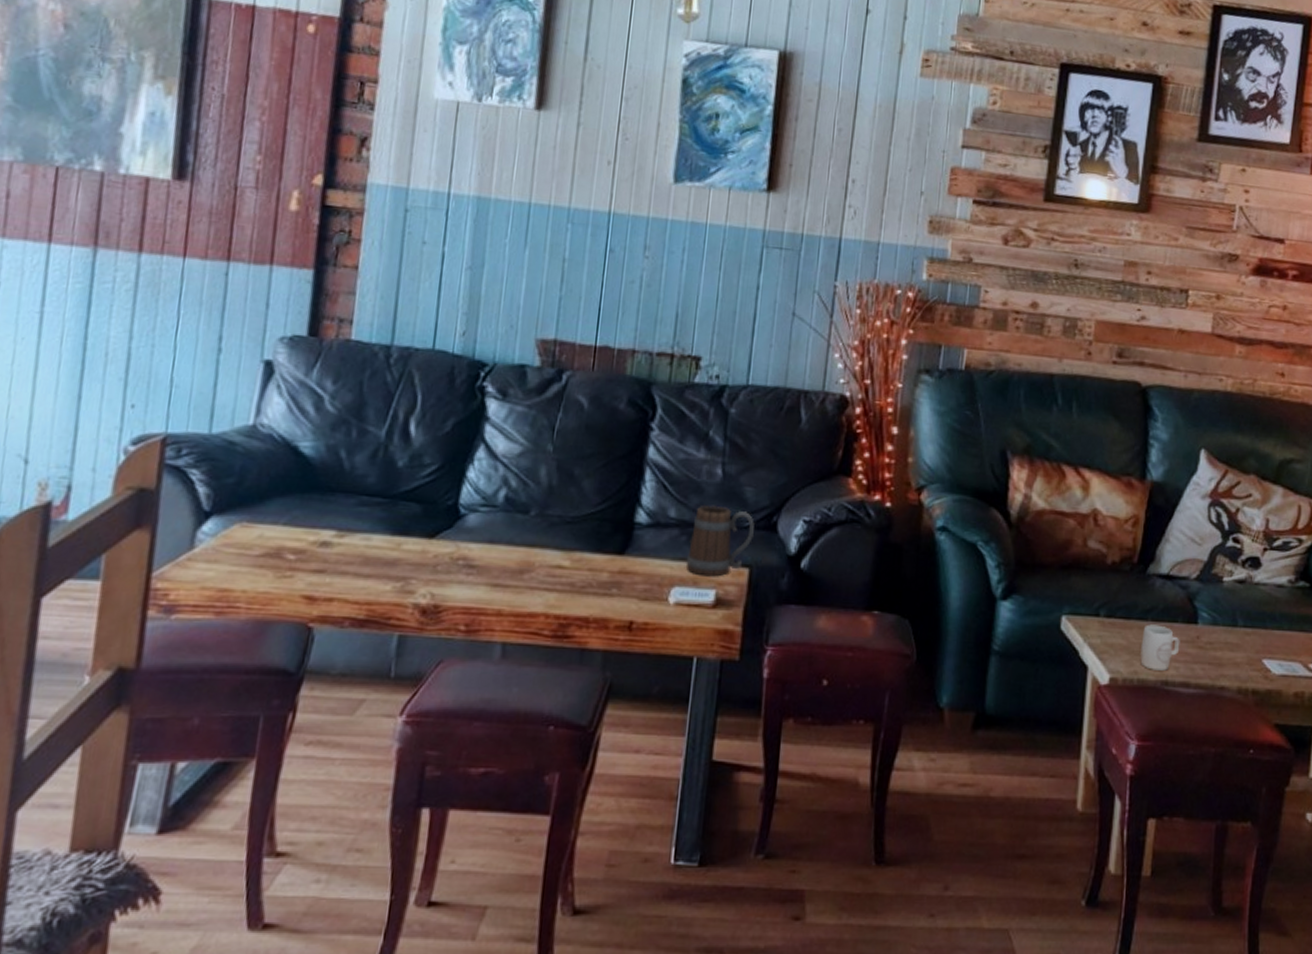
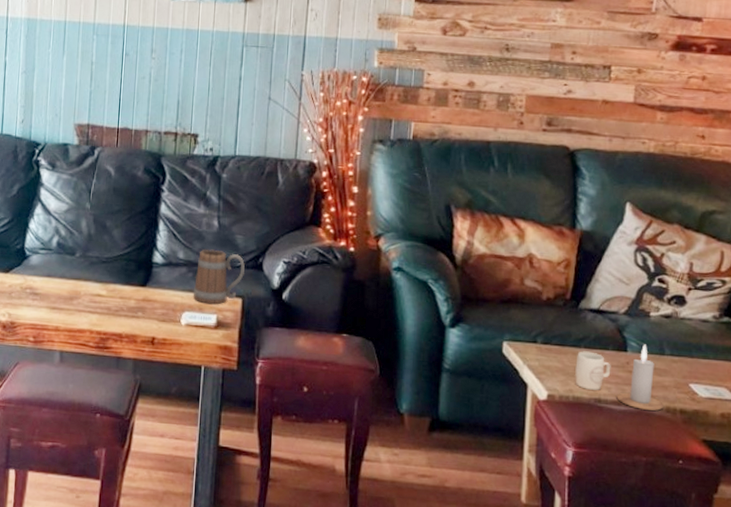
candle: none [1185,614,1236,692] -> present [616,344,665,411]

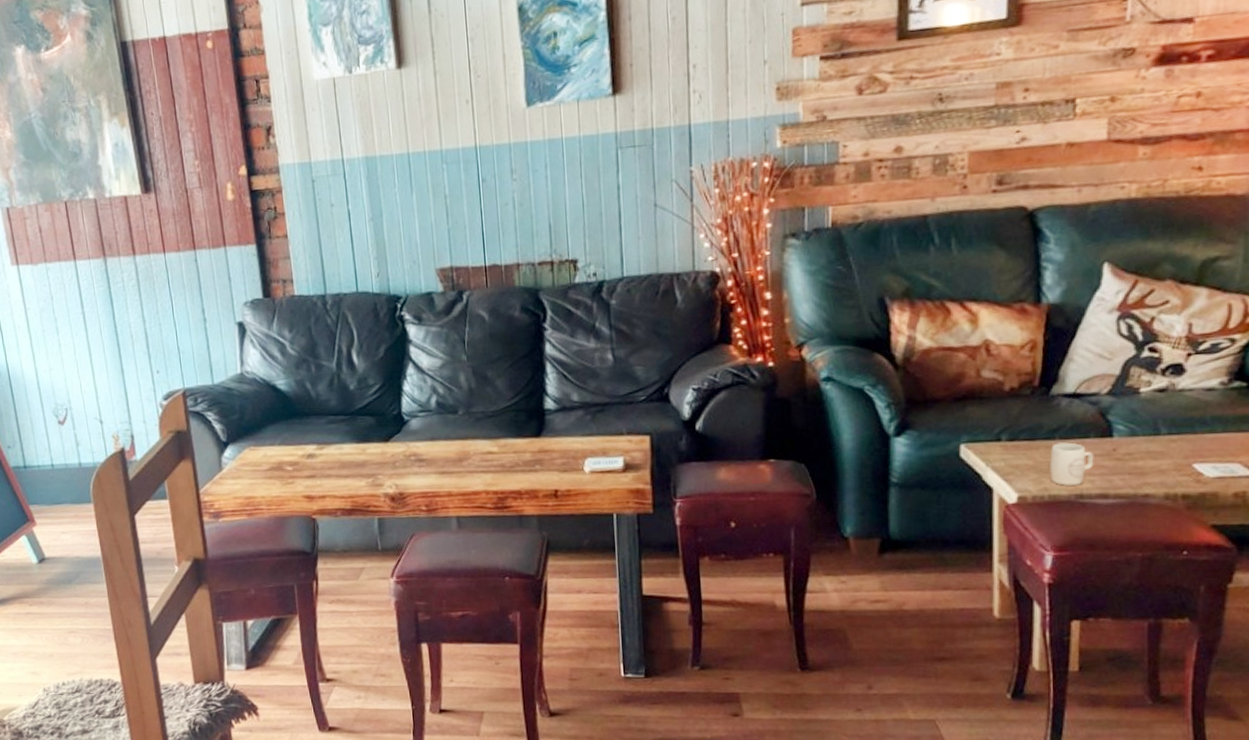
beer mug: present [193,249,245,304] -> none [593,386,649,446]
candle: present [616,344,665,411] -> none [1102,425,1162,500]

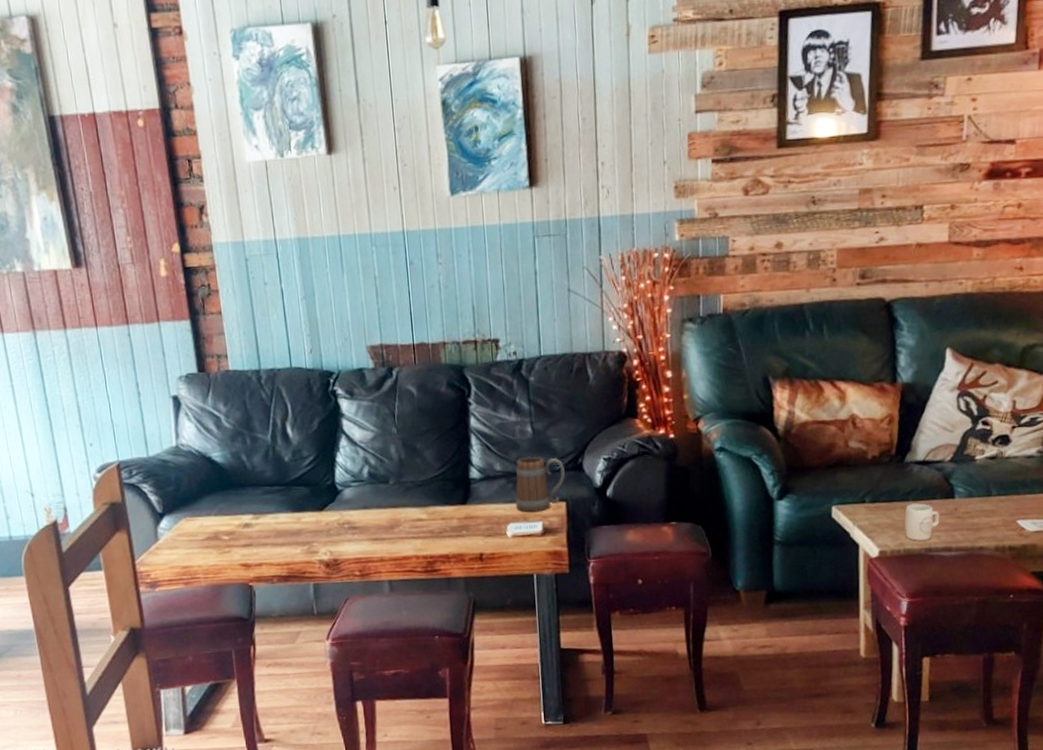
beer mug: none [593,386,649,446] -> present [515,456,565,512]

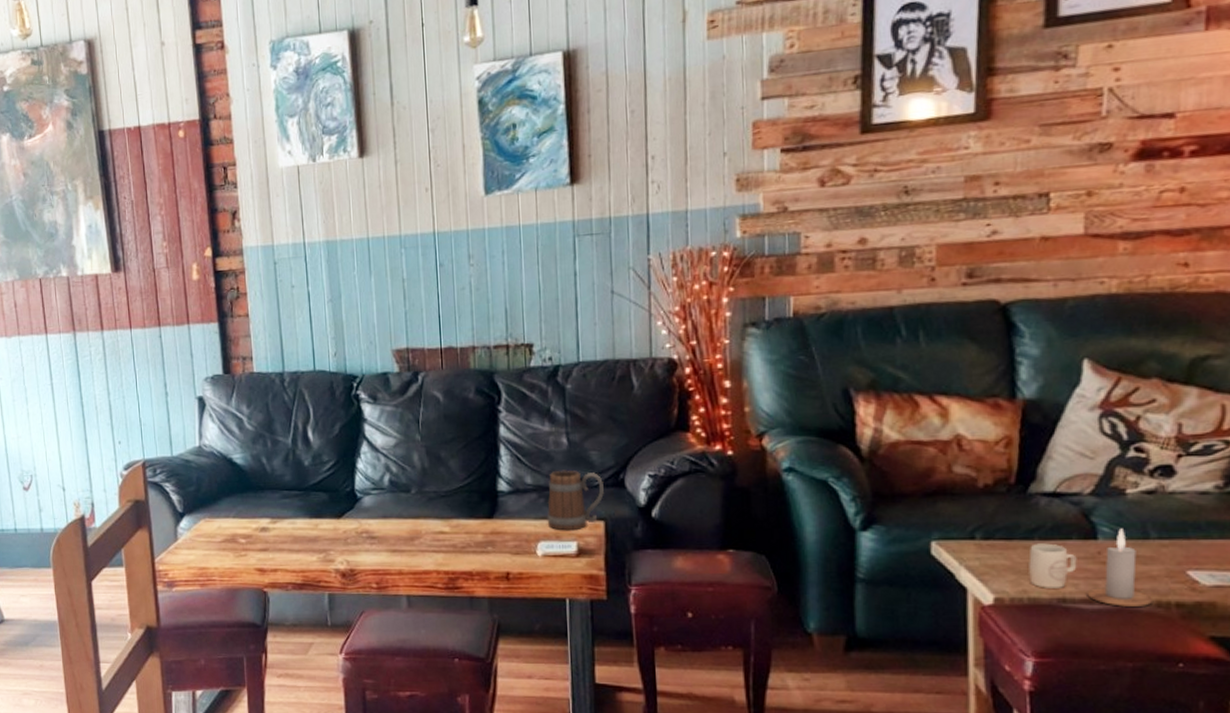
candle: none [946,488,994,552] -> present [1087,528,1154,607]

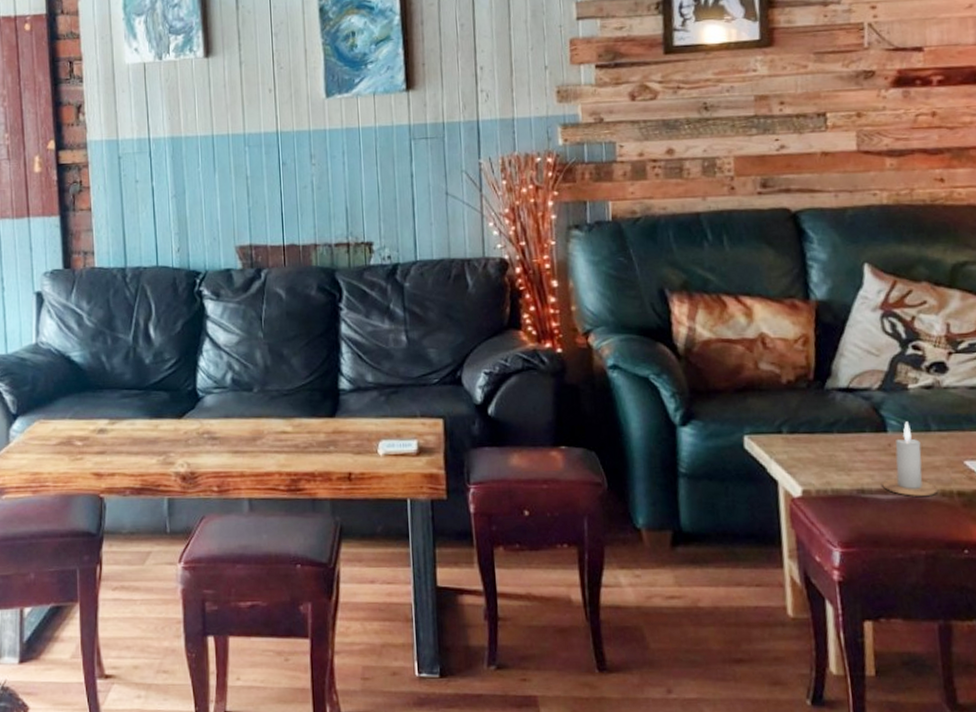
beer mug: present [546,470,604,530] -> none [387,367,442,428]
mug: present [1028,543,1077,588] -> none [829,436,872,480]

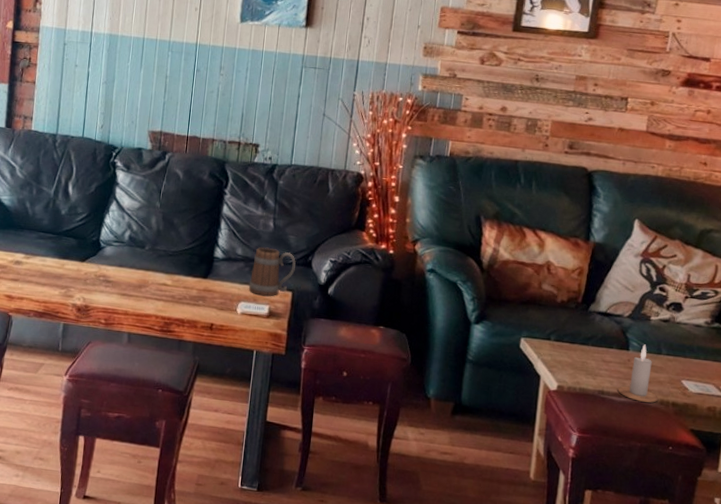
beer mug: none [387,367,442,428] -> present [248,246,296,296]

